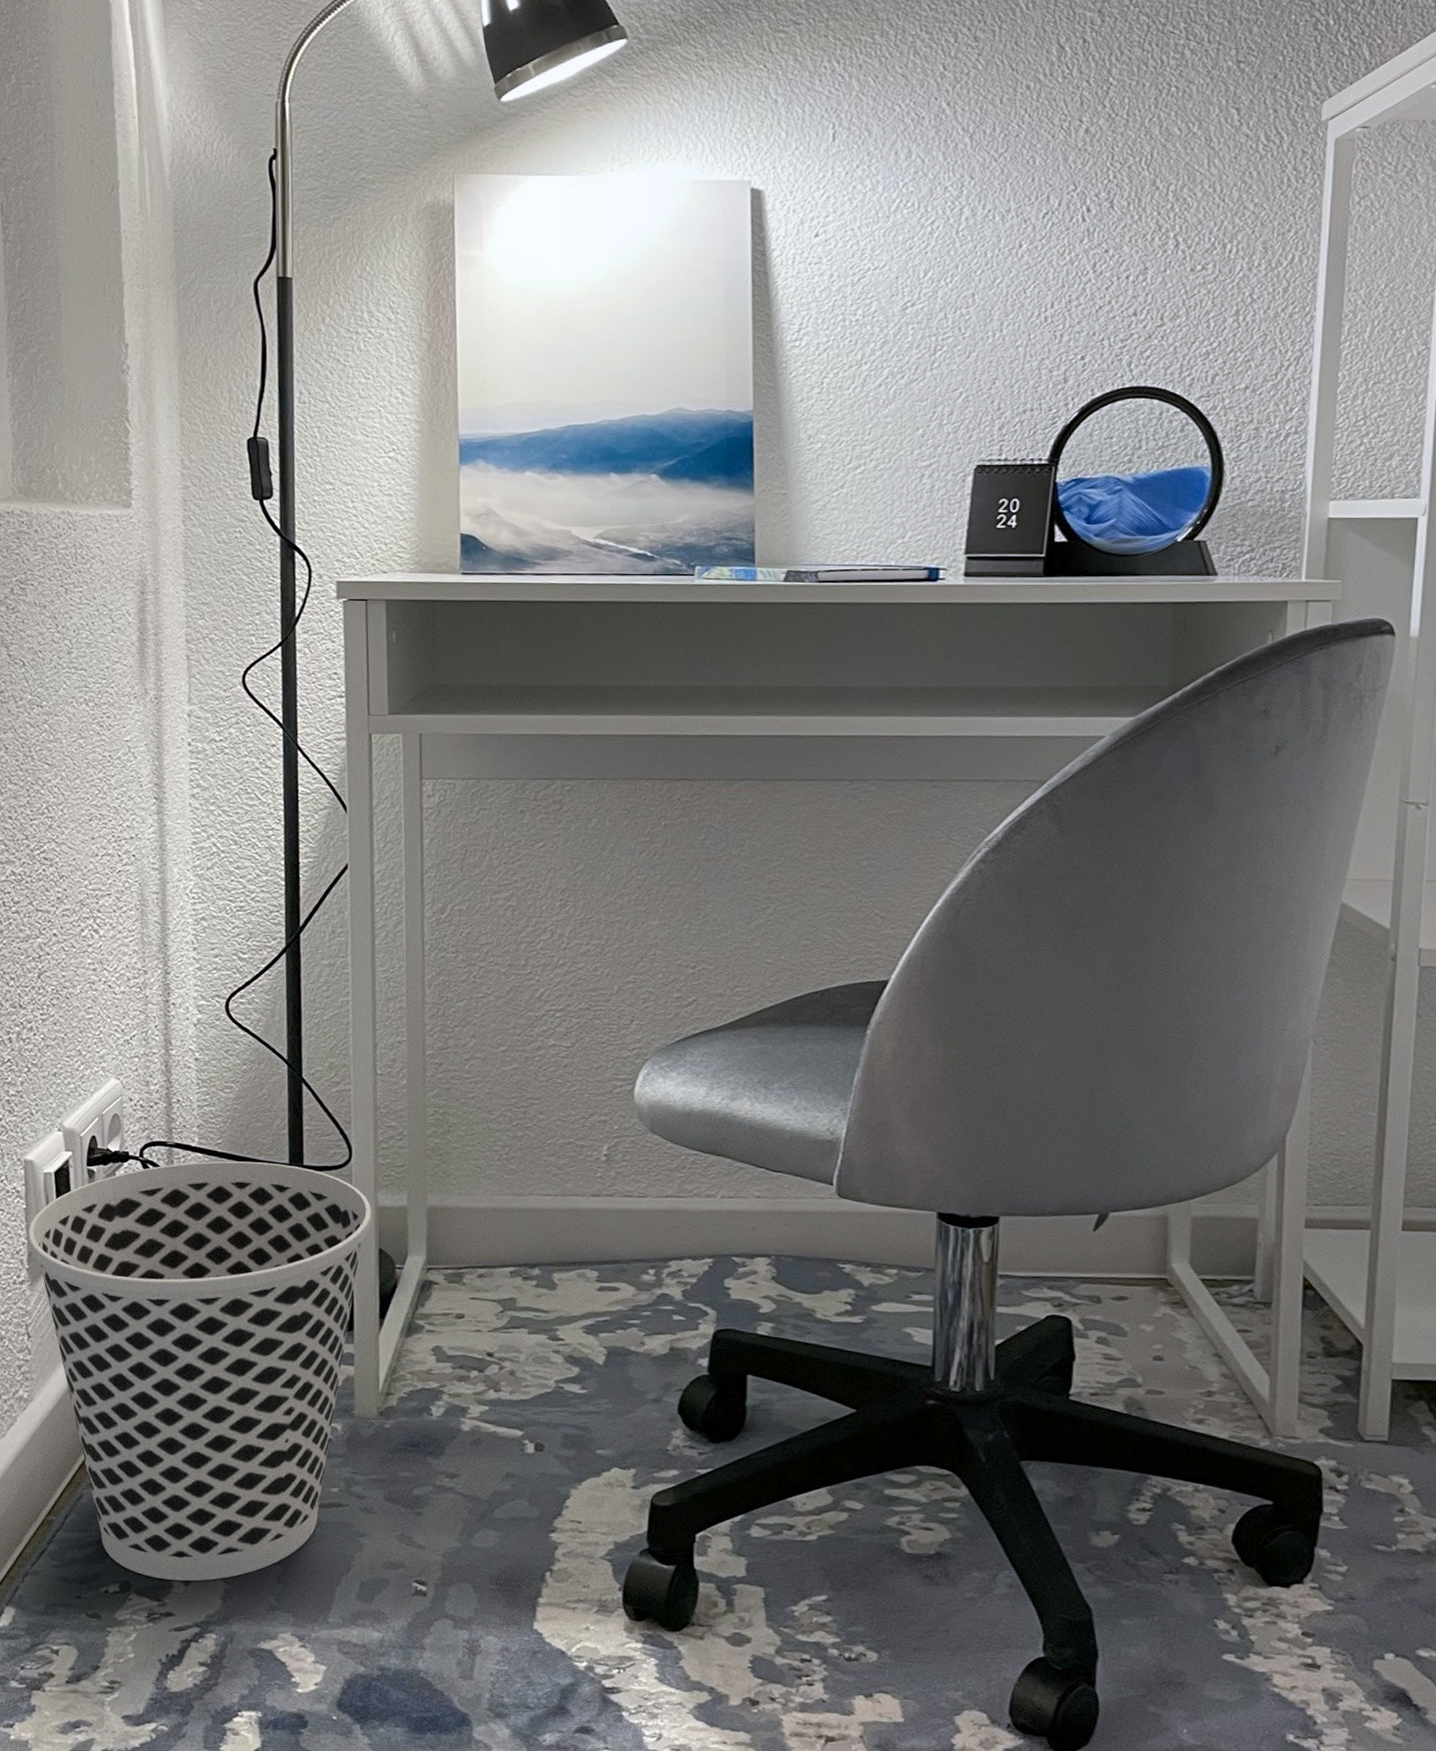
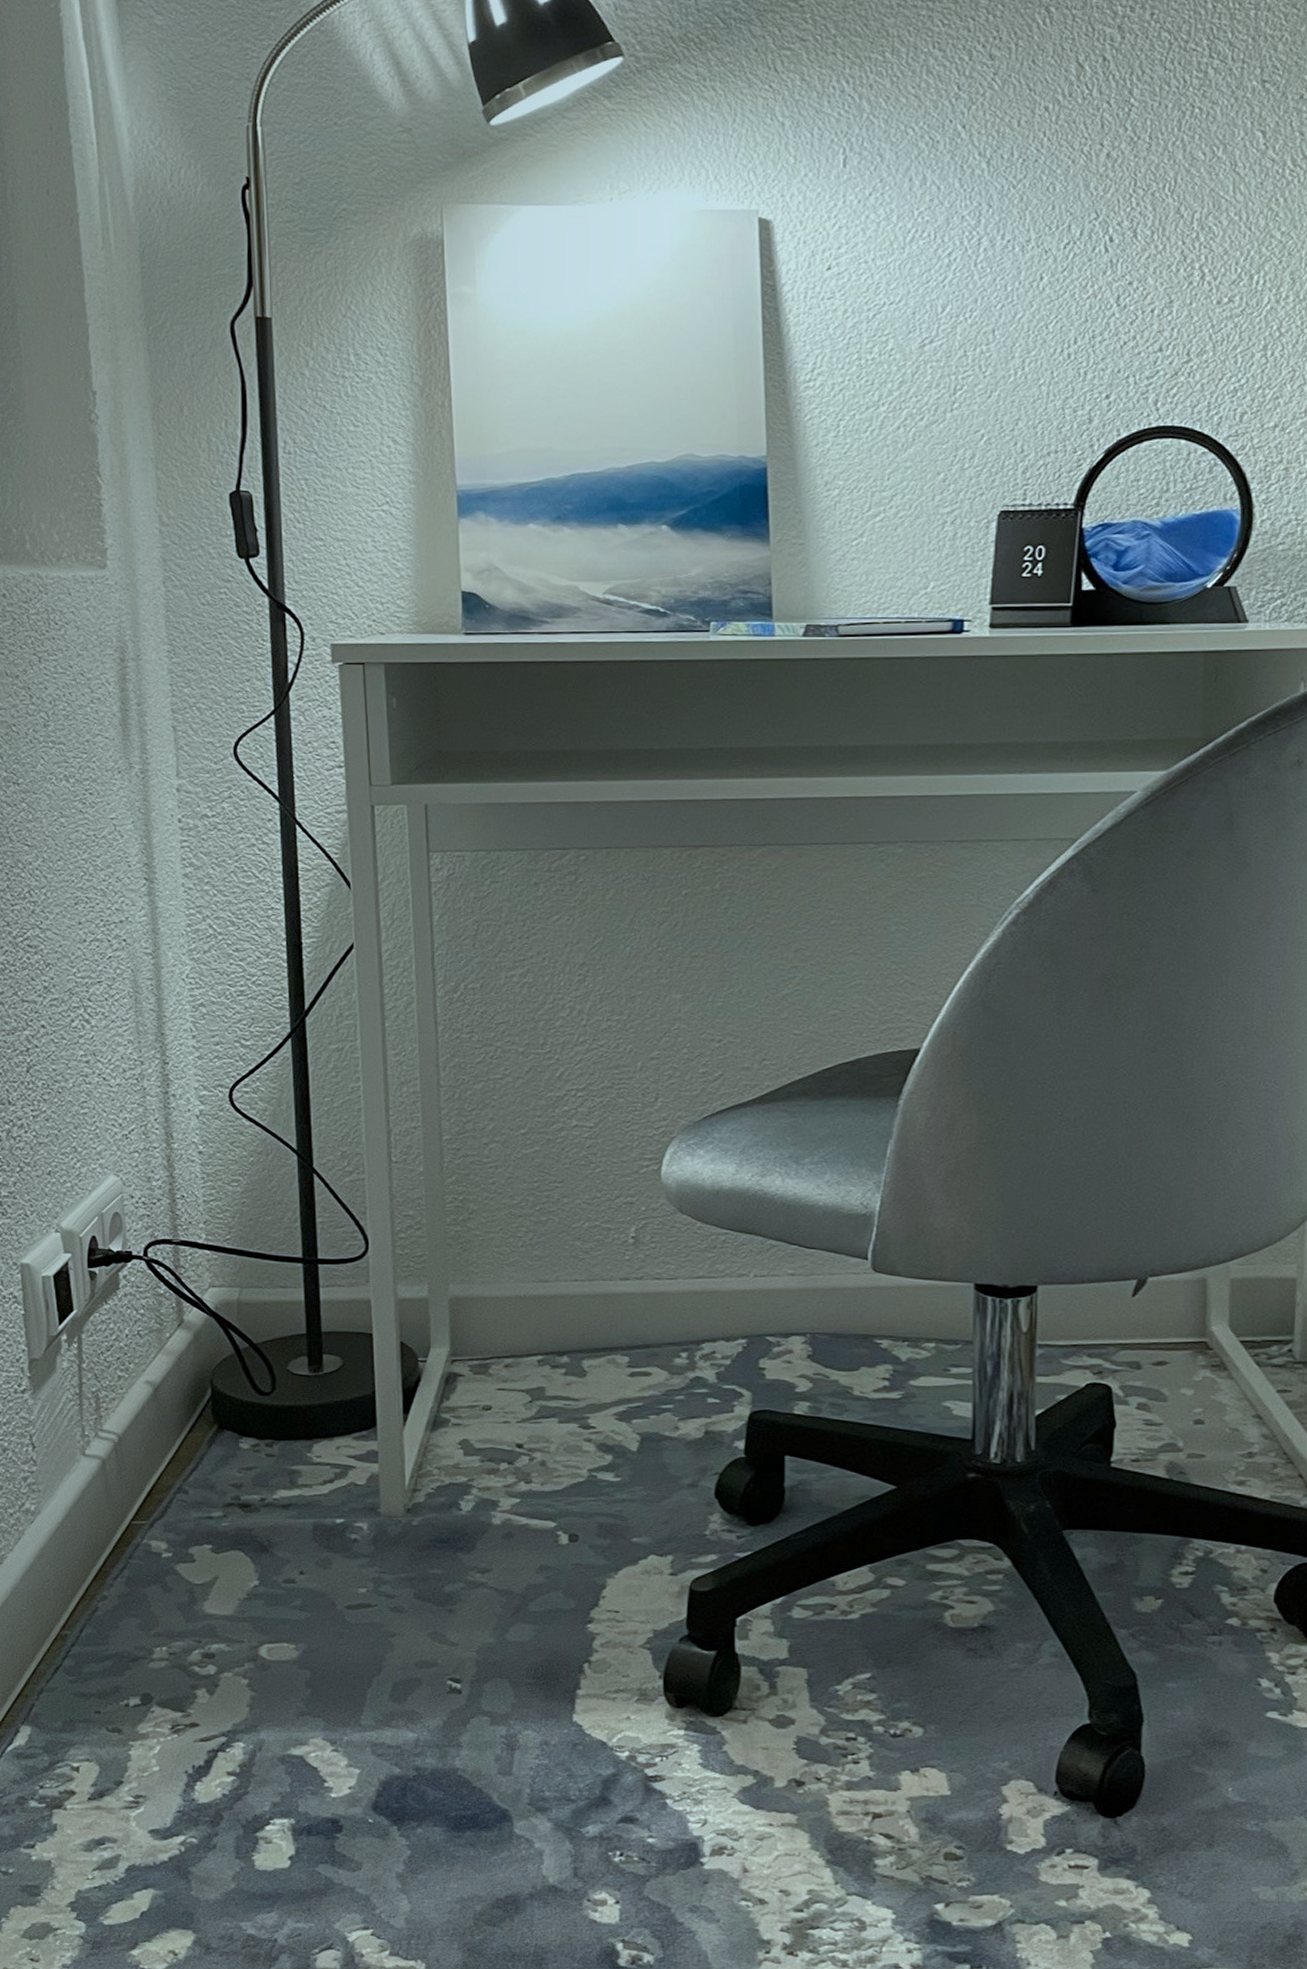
wastebasket: present [28,1161,372,1582] -> none [28,1257,391,1690]

